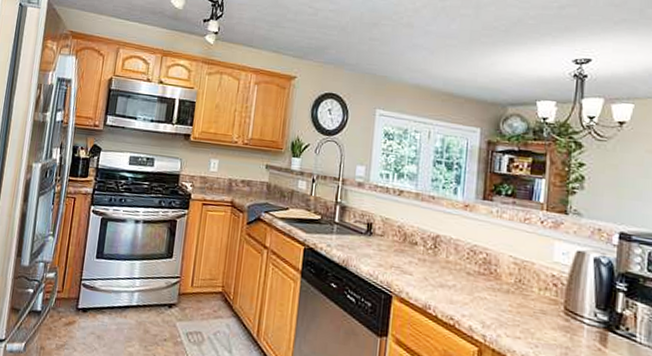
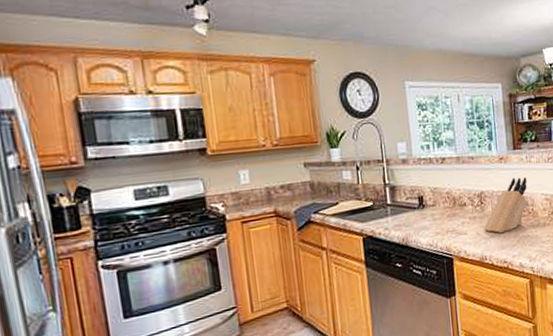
knife block: none [432,229,494,286] -> present [483,177,528,234]

